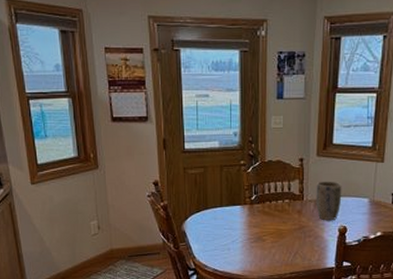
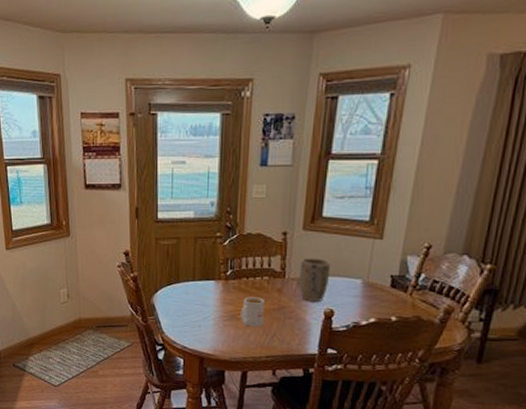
mug: none [265,219,286,247] -> present [240,297,264,327]

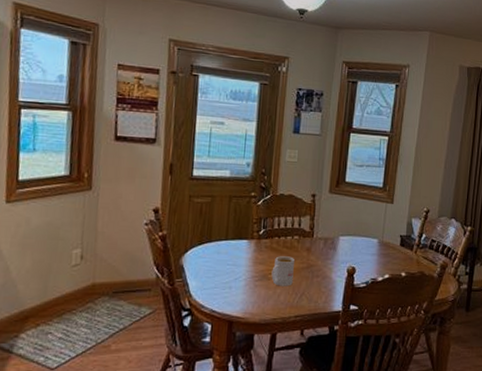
plant pot: present [299,257,331,302] -> none [326,218,353,260]

